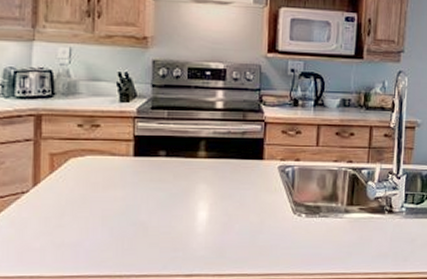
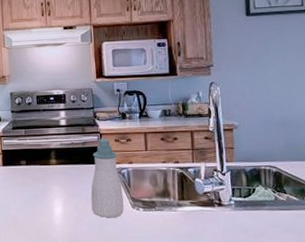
soap bottle: none [244,127,284,225] -> present [91,138,124,218]

